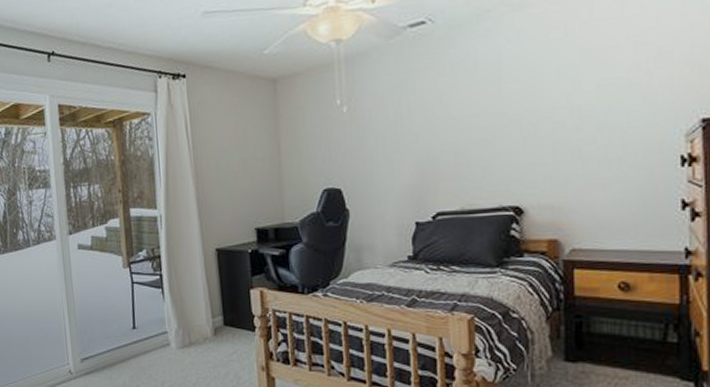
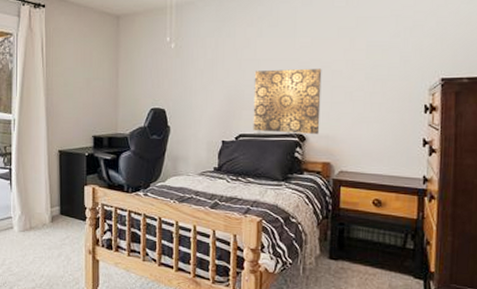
wall art: none [451,121,541,207] -> present [253,68,322,134]

